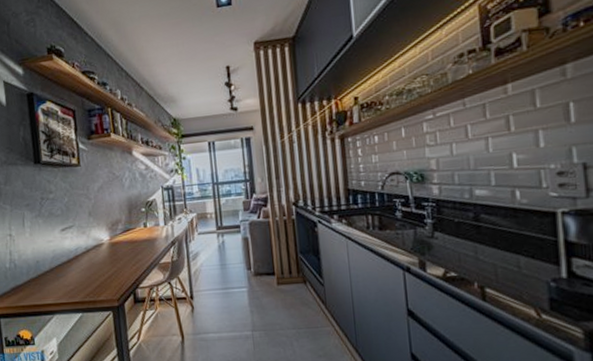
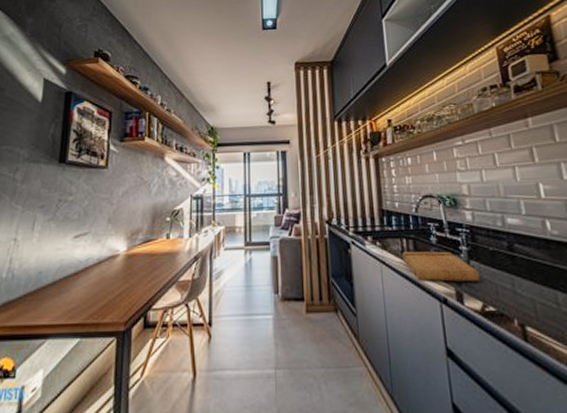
cutting board: none [368,225,443,253] -> present [403,251,480,283]

